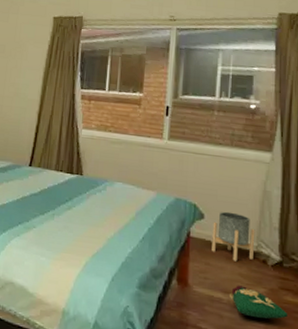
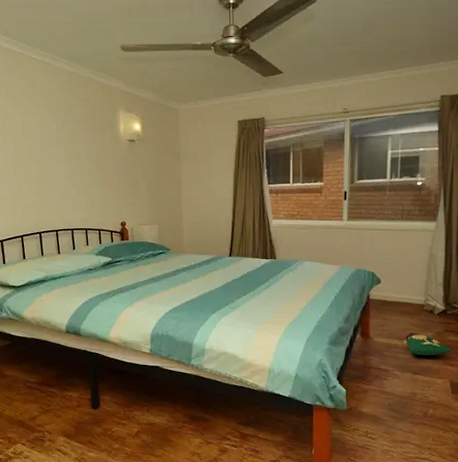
planter: present [212,211,255,262] -> none [388,275,424,314]

